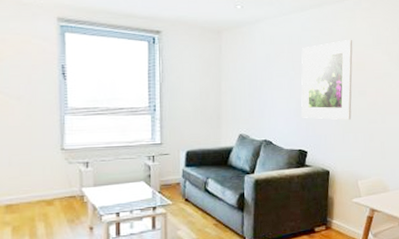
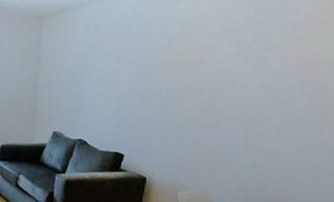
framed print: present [301,39,353,120] -> none [122,26,193,123]

